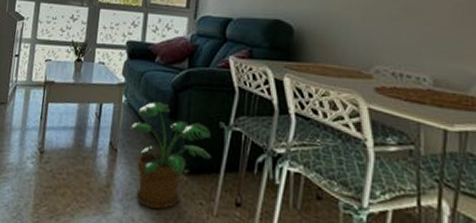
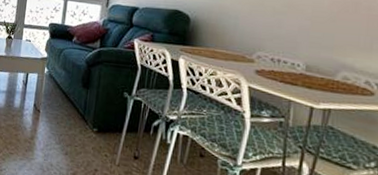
potted plant: present [129,102,211,209] -> none [50,74,116,158]

